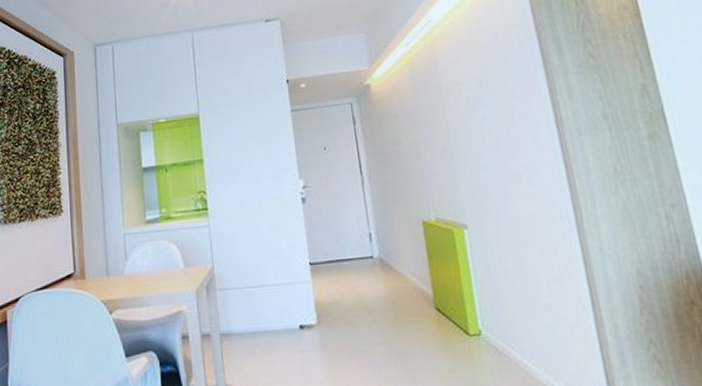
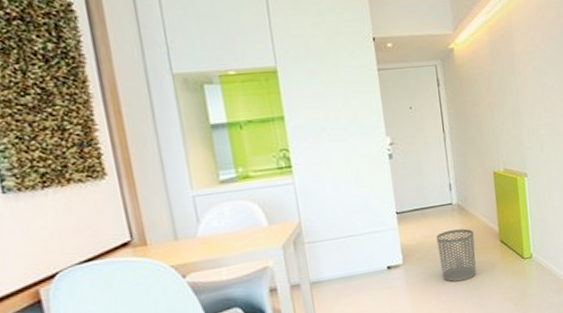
waste bin: none [355,288,406,355] -> present [436,228,477,282]

